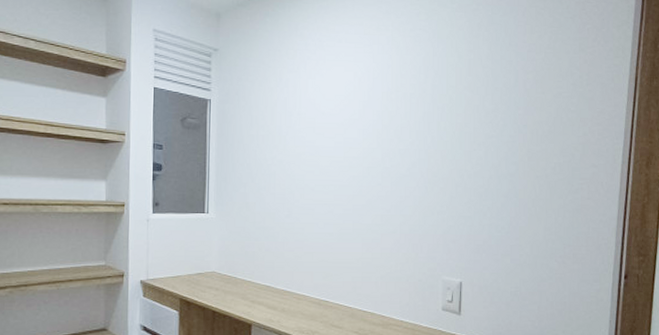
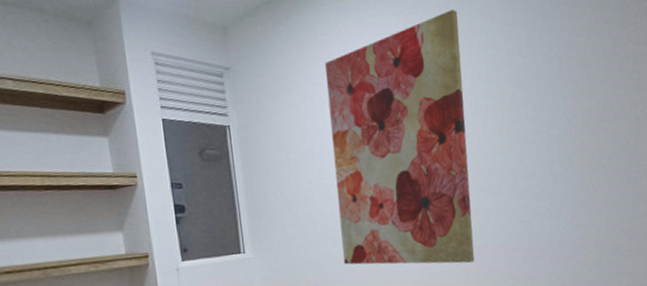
wall art: none [294,17,427,249] -> present [325,9,475,265]

